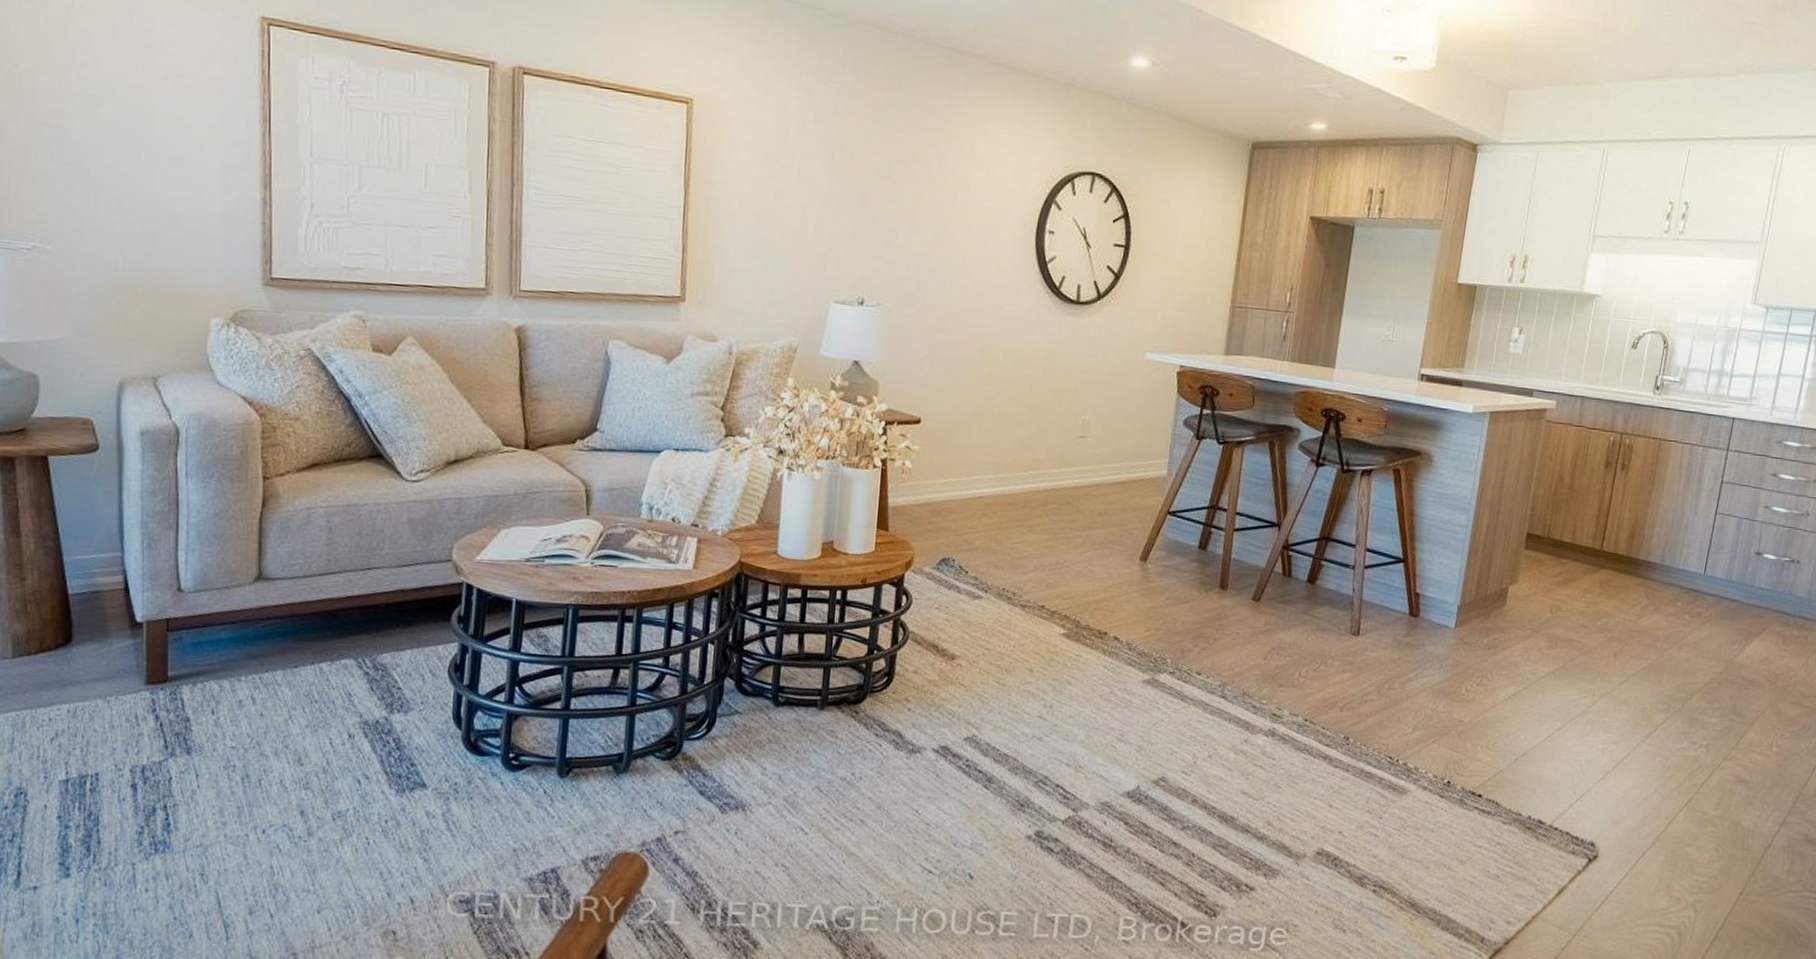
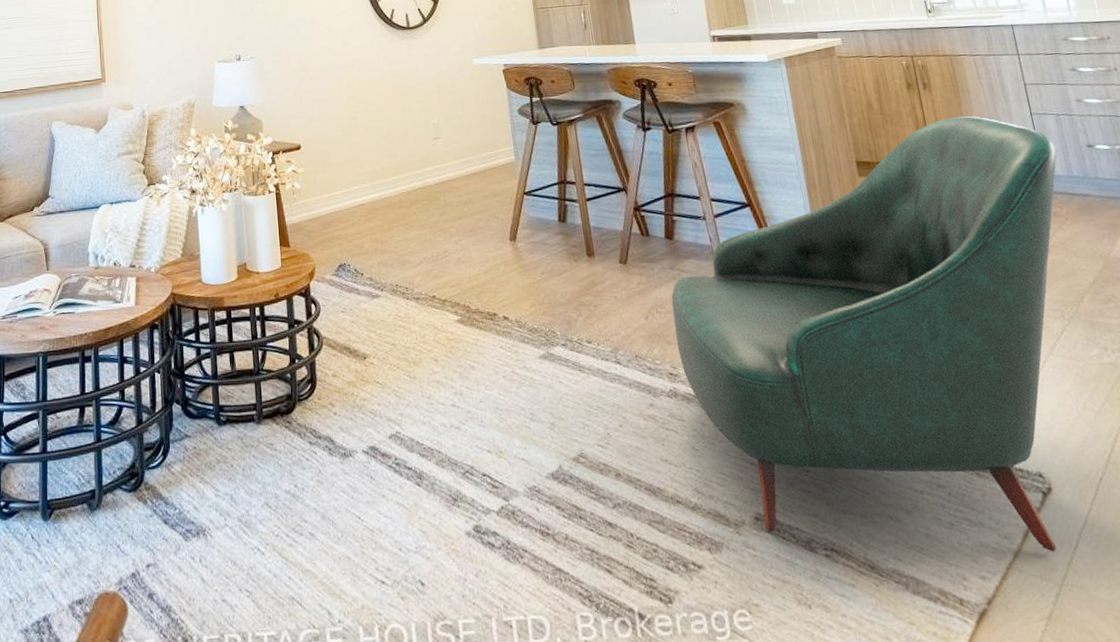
armchair: none [1287,503,1726,908] -> present [671,116,1057,552]

